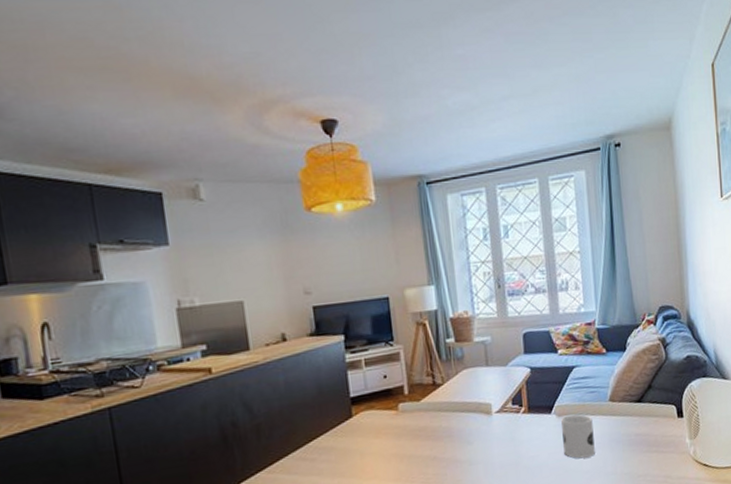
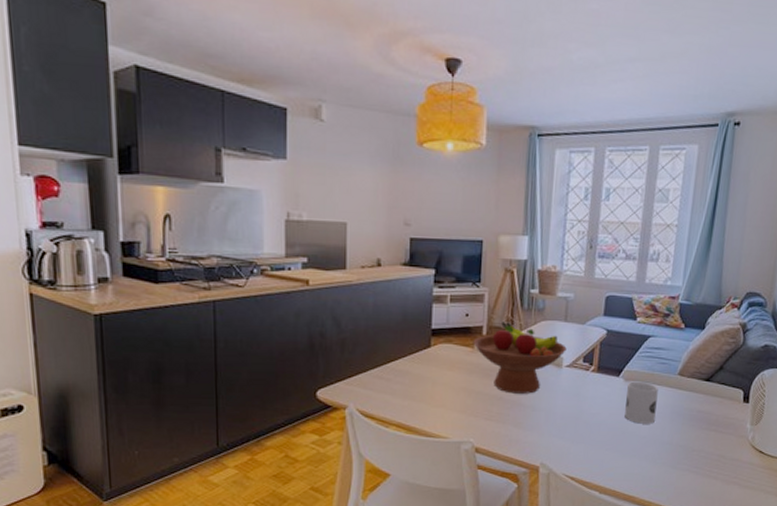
fruit bowl: none [396,375,493,451] -> present [473,320,567,394]

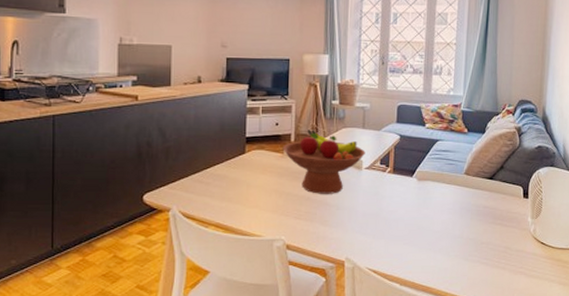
mug: present [625,381,659,424] -> none [419,181,448,220]

